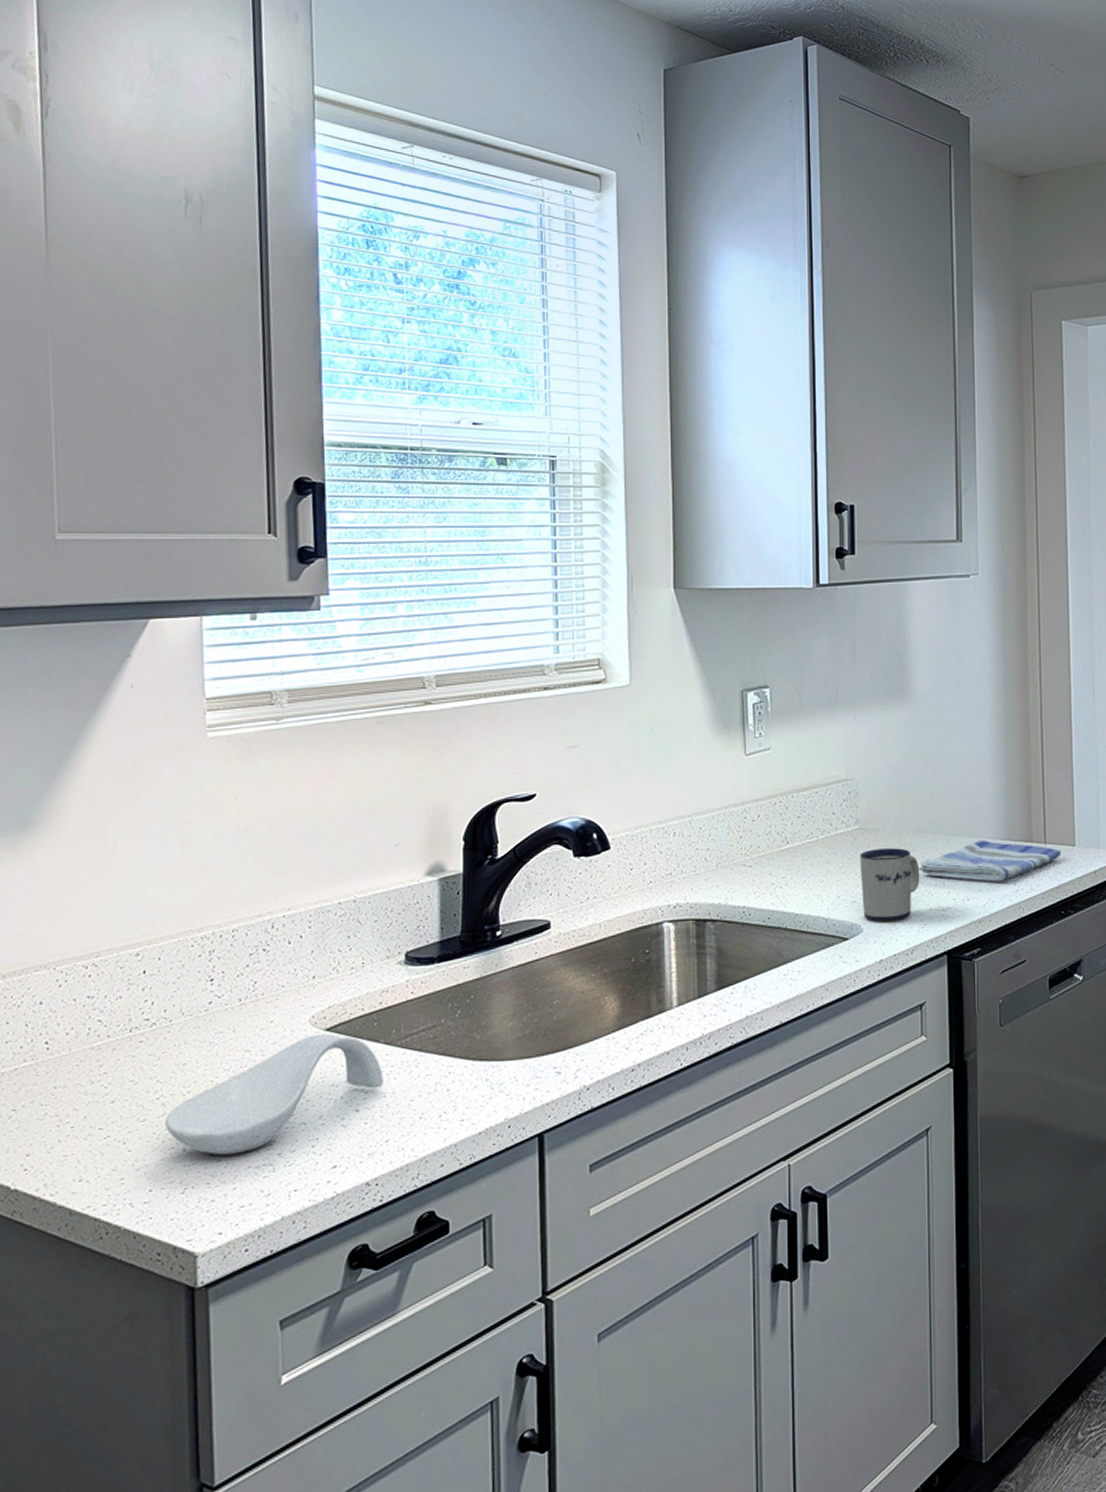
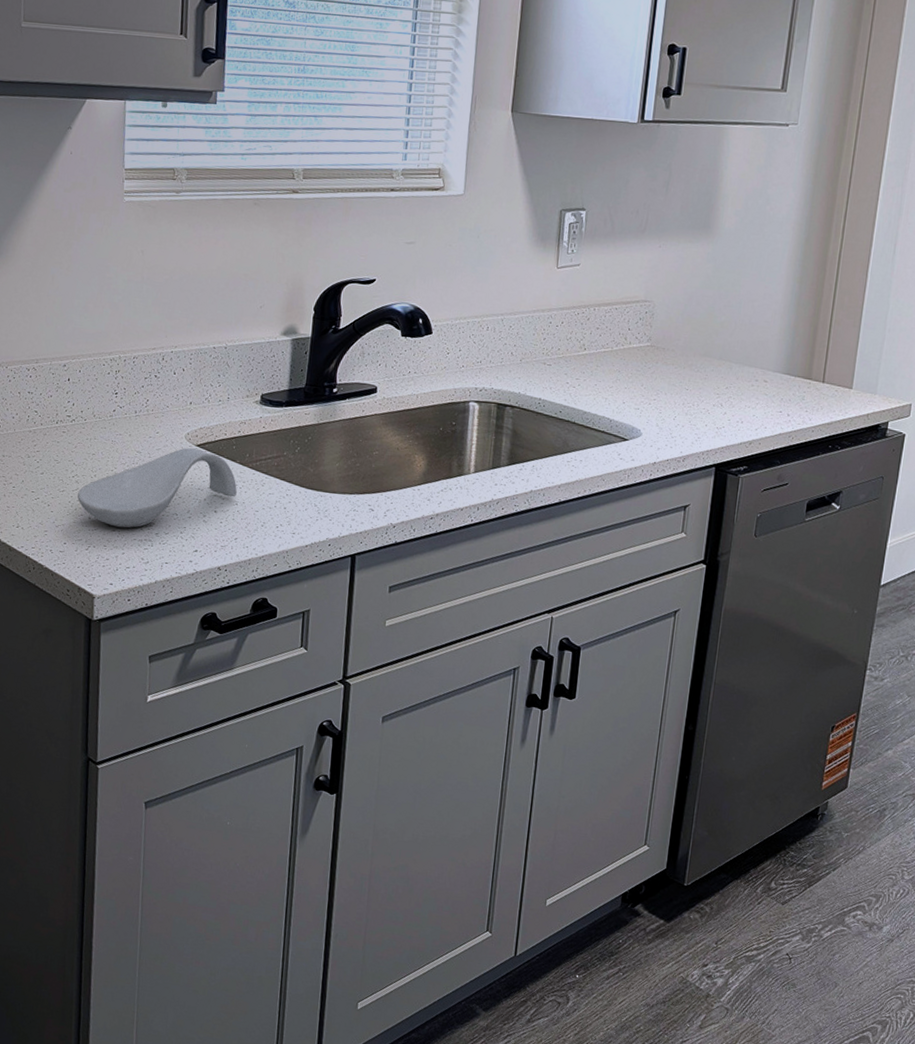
mug: present [860,848,920,922] -> none [644,365,701,431]
dish towel: present [918,840,1062,882] -> none [700,371,838,411]

